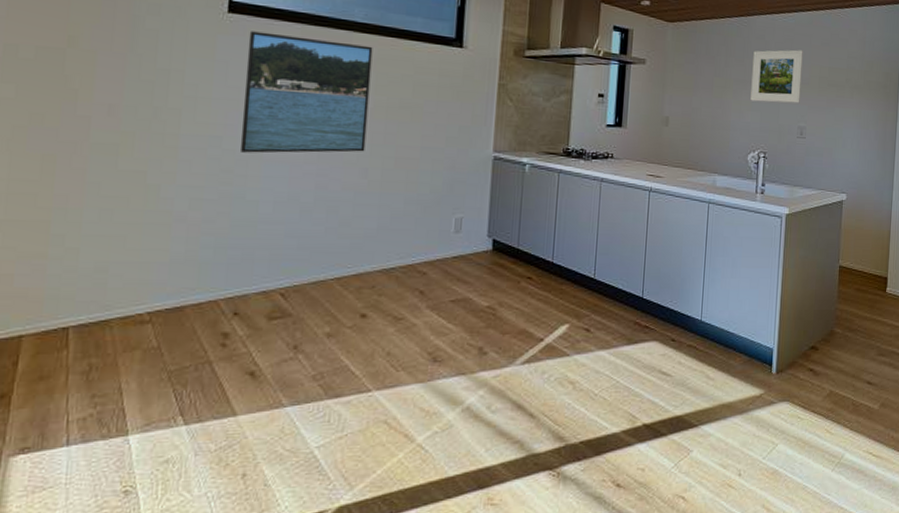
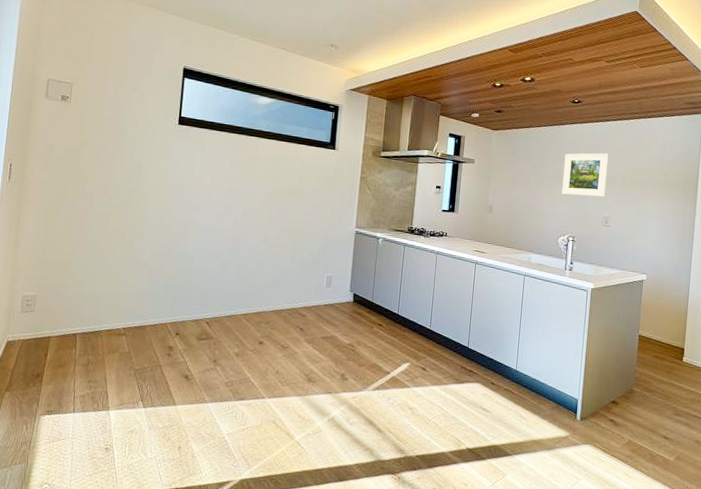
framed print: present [239,31,373,153] -> none [183,137,272,224]

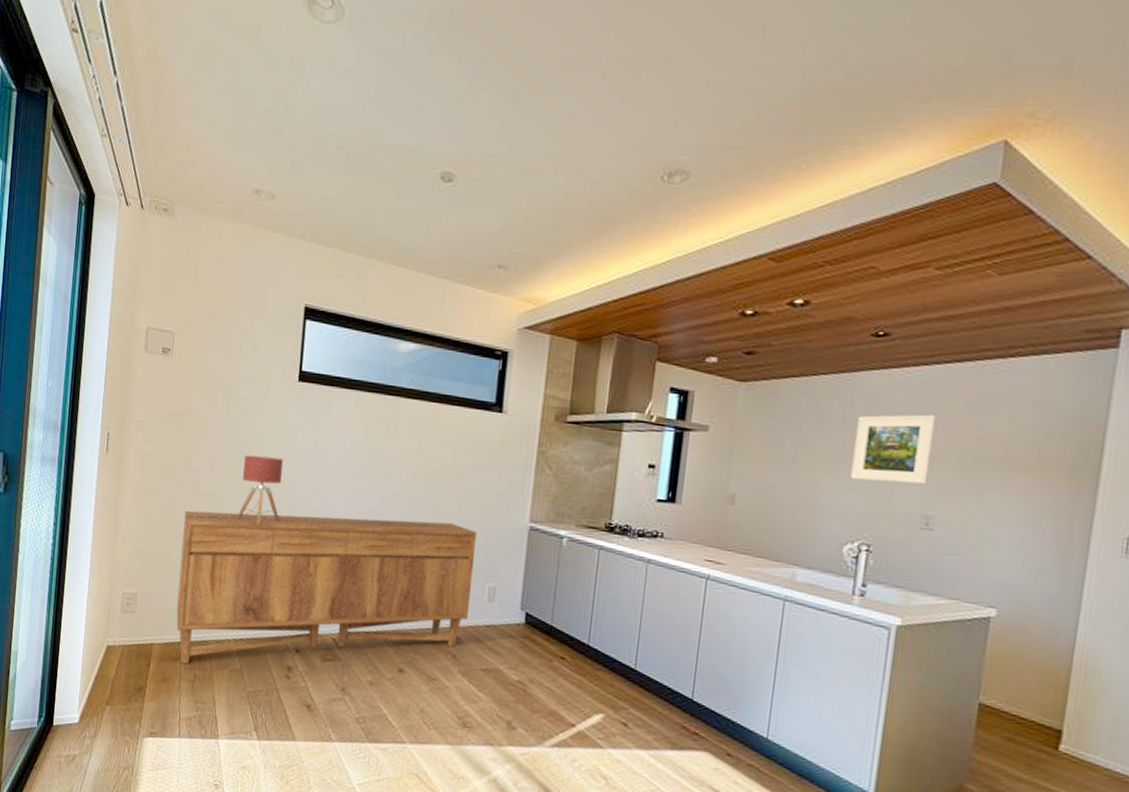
sideboard: none [72,226,317,352] -> present [176,510,476,665]
table lamp: none [81,181,165,236] -> present [186,454,283,525]

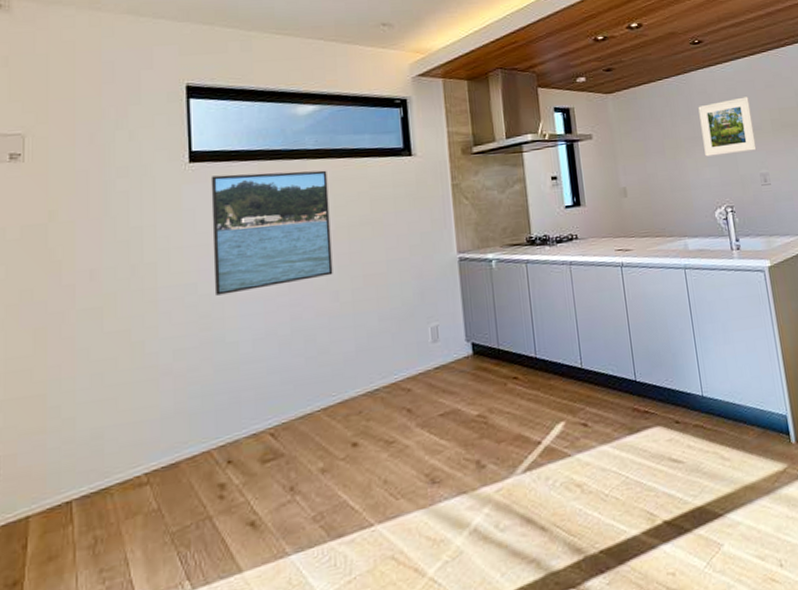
sideboard: present [176,510,476,665] -> none [59,272,417,529]
table lamp: present [186,454,283,525] -> none [62,248,187,344]
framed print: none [304,398,417,514] -> present [210,170,333,296]

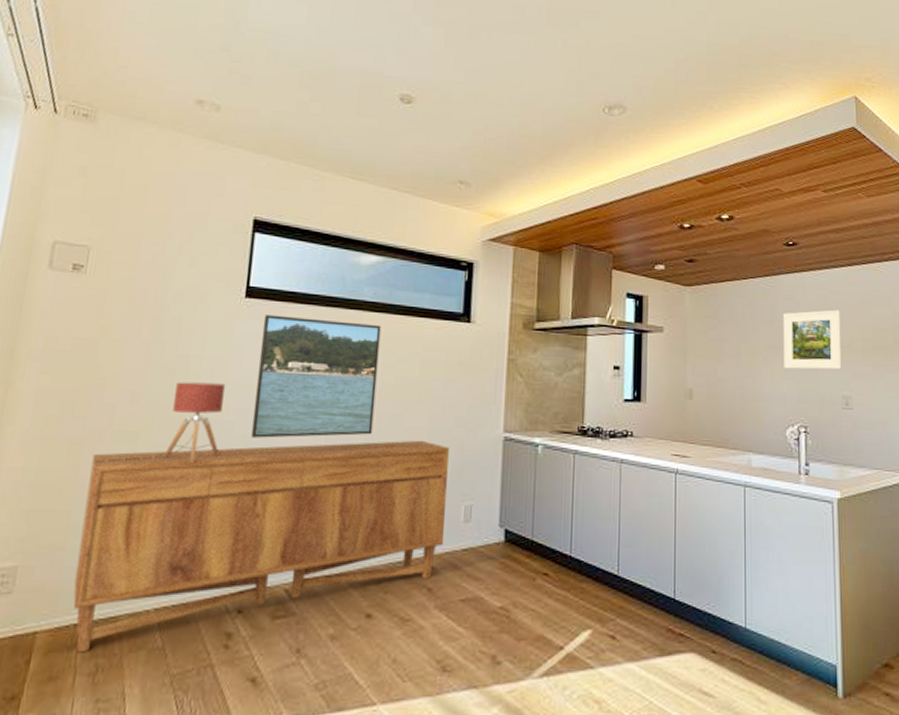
sideboard: none [59,272,417,529] -> present [73,440,449,653]
table lamp: none [62,248,187,344] -> present [94,382,225,463]

